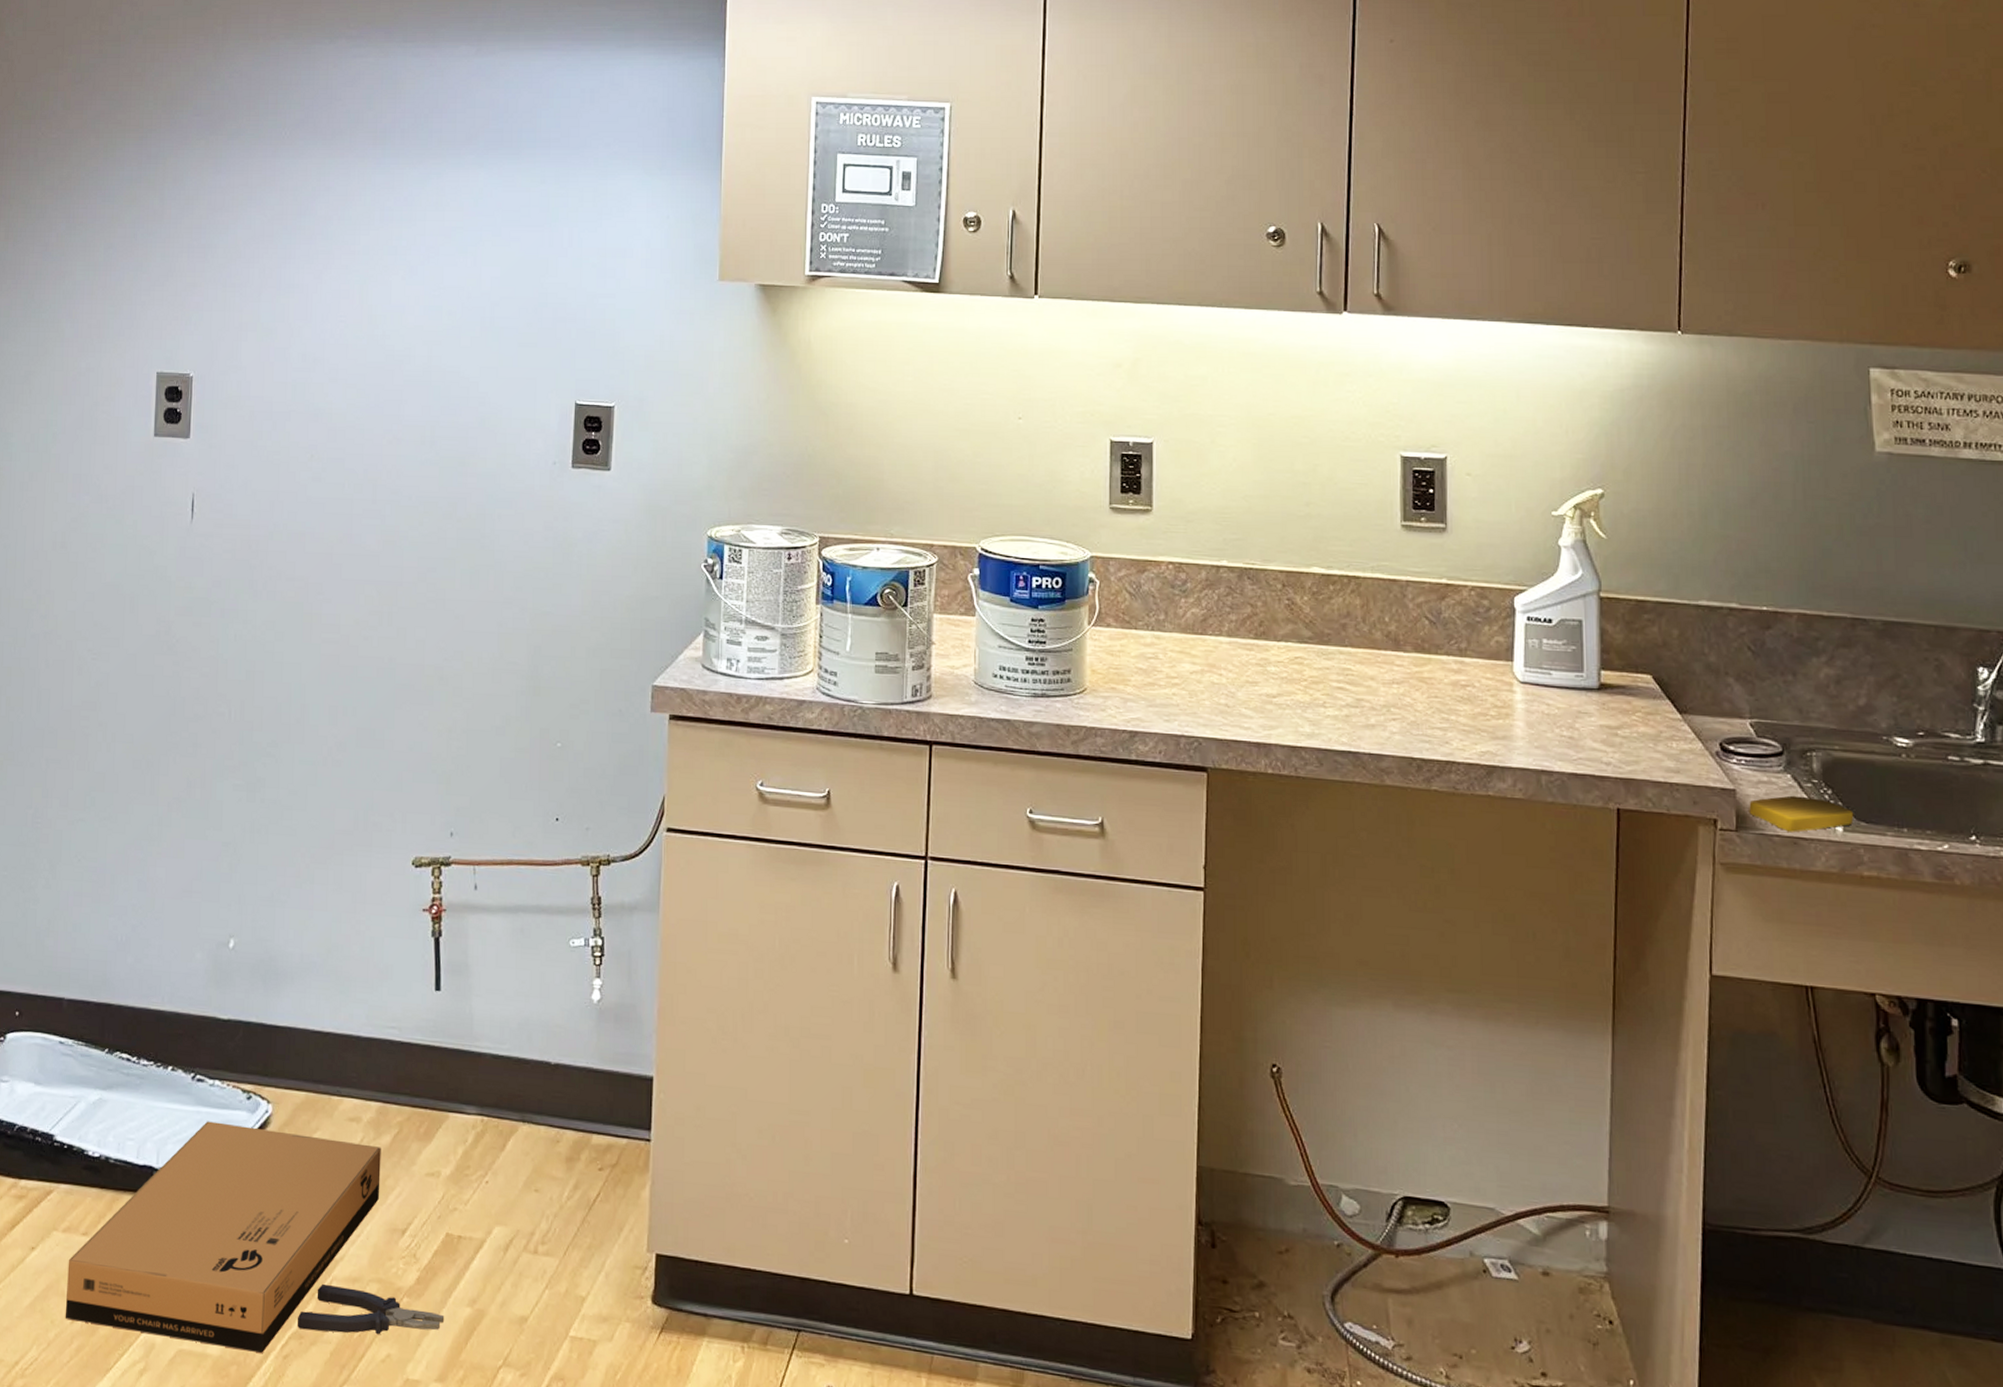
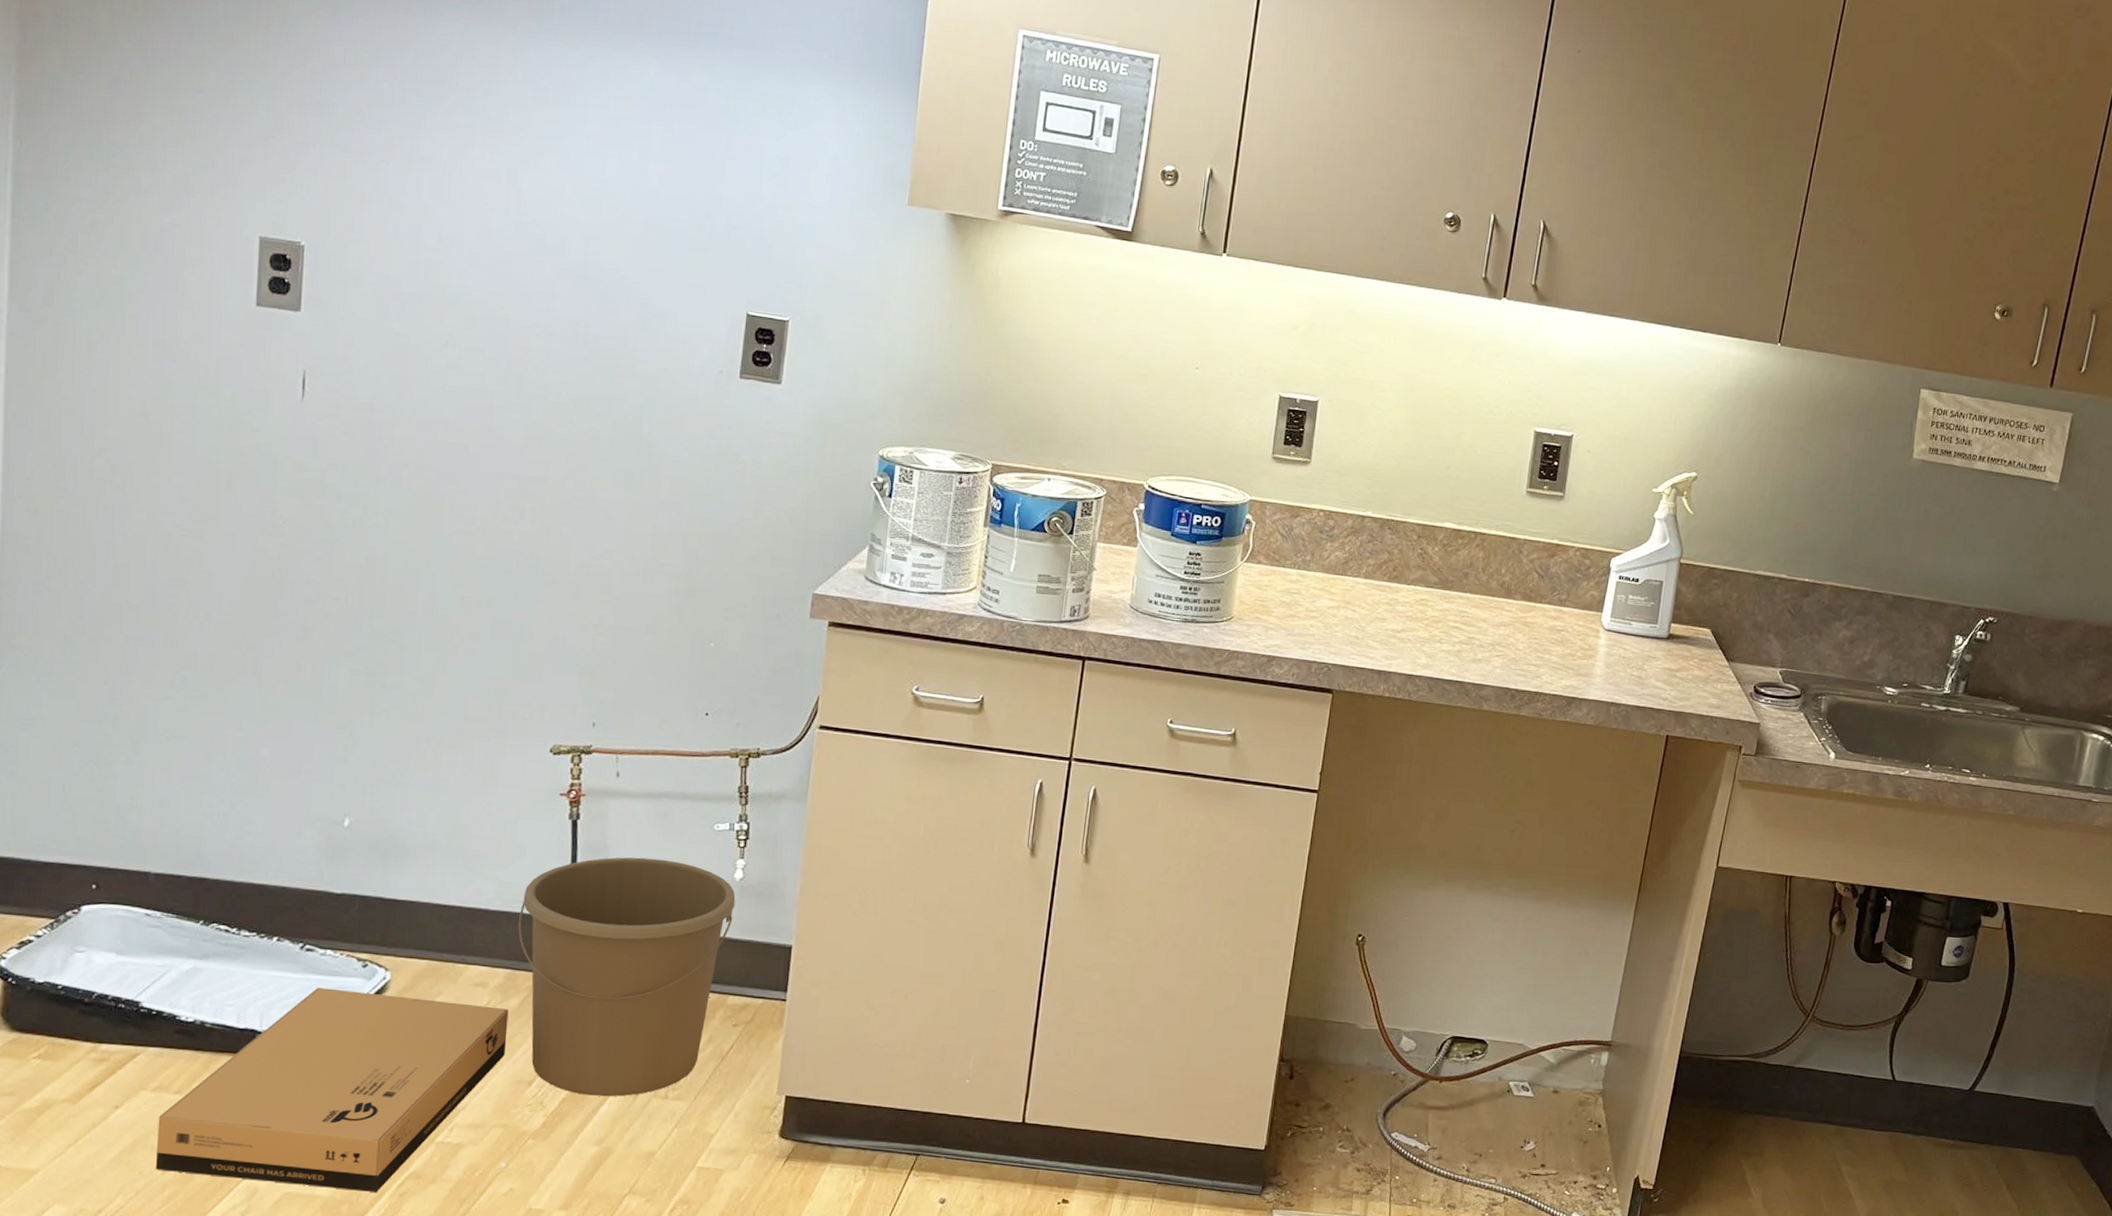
pliers: present [298,1283,445,1335] -> none [415,1130,571,1173]
bucket: none [388,977,594,1250] -> present [518,857,736,1097]
sponge: present [1749,795,1854,832] -> none [1767,729,1845,758]

